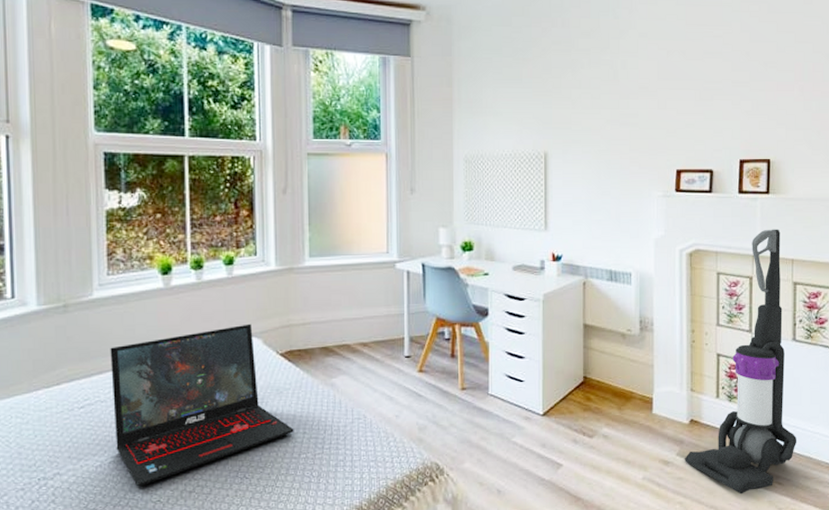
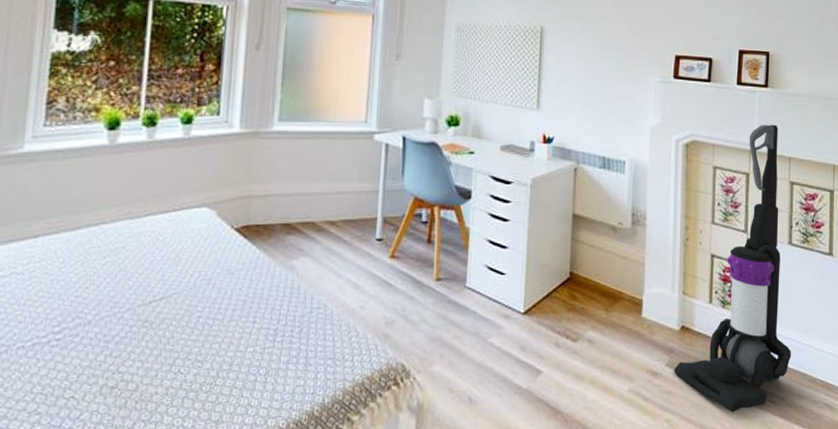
laptop: present [110,323,294,487] -> none [28,192,243,379]

